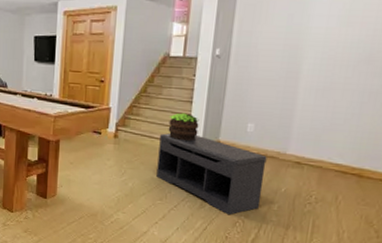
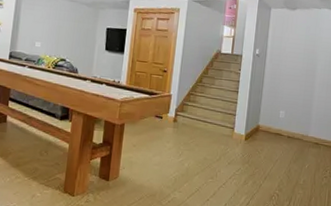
bench: present [156,133,267,215] -> none [209,118,295,190]
potted plant: present [168,113,200,142] -> none [219,101,244,126]

